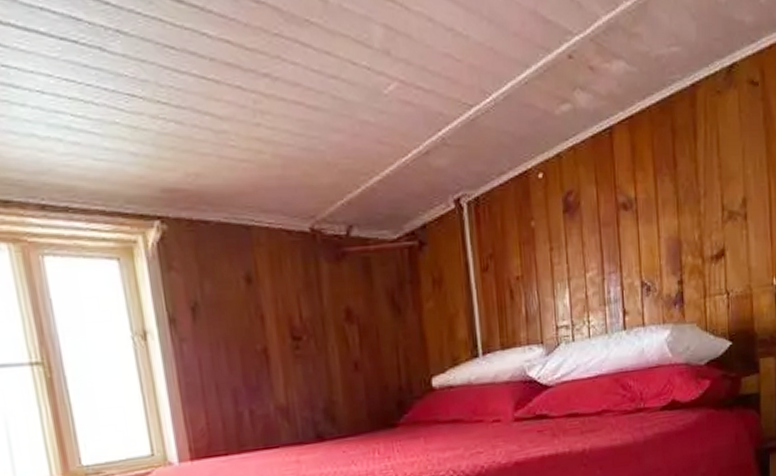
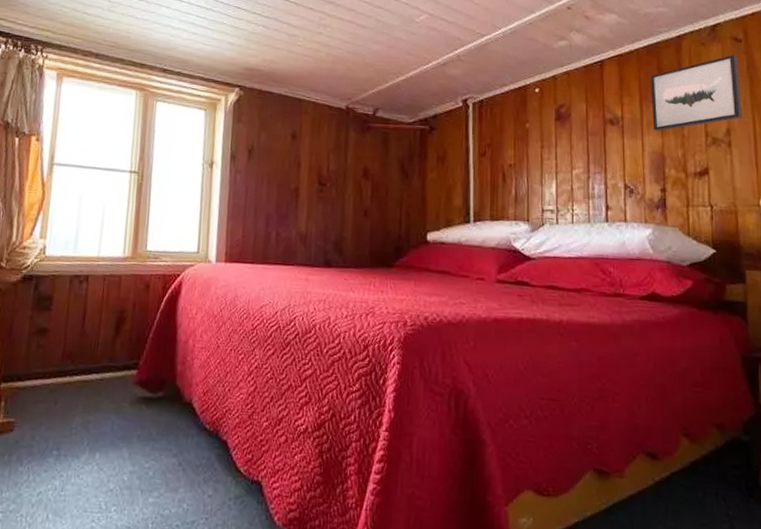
wall art: none [664,103,758,211] -> present [650,54,742,131]

